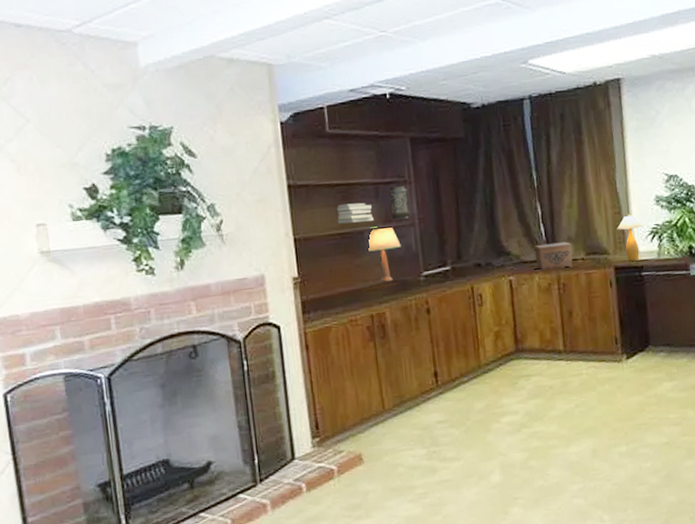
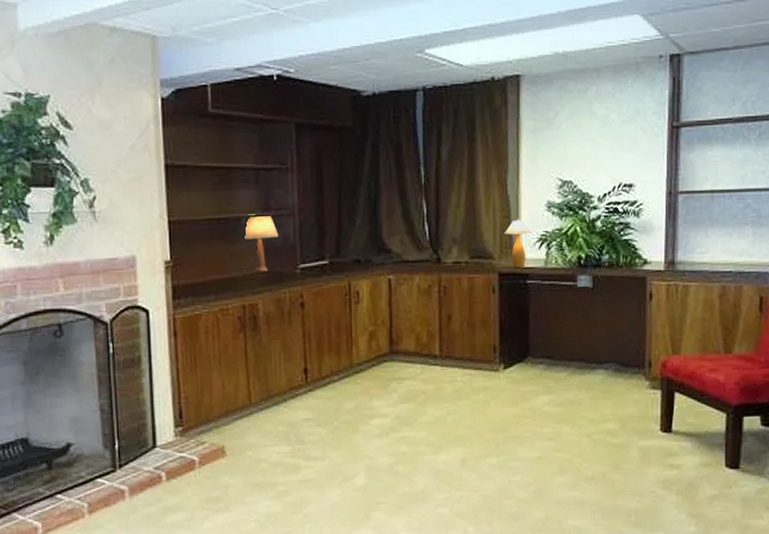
books: present [336,202,374,224] -> none [213,188,252,209]
decorative vase: present [388,186,411,220] -> none [269,174,291,208]
decorative box: present [534,241,573,271] -> none [416,243,456,272]

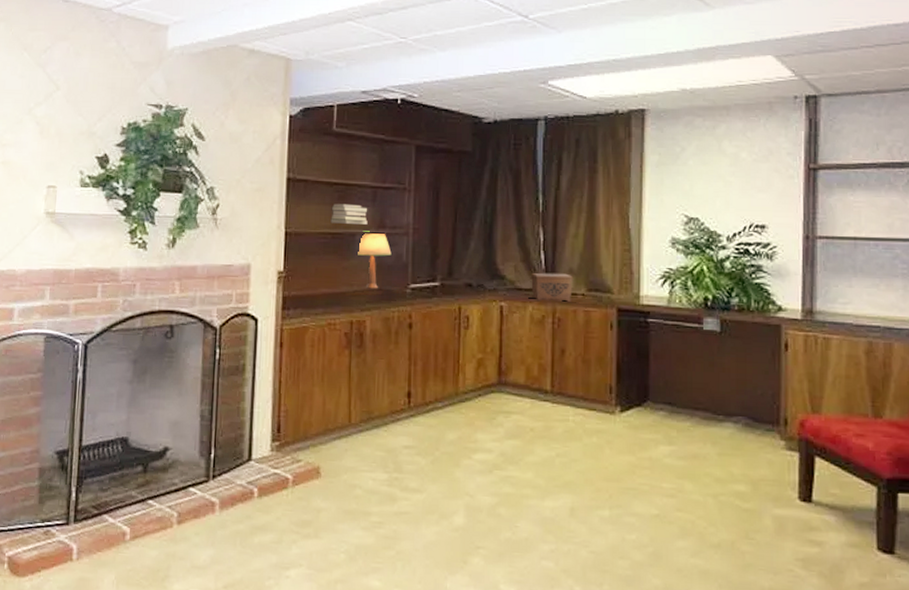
books: none [213,188,252,209] -> present [330,204,368,225]
decorative box: none [416,243,456,272] -> present [531,272,573,302]
table lamp: present [504,217,533,268] -> none [624,252,655,305]

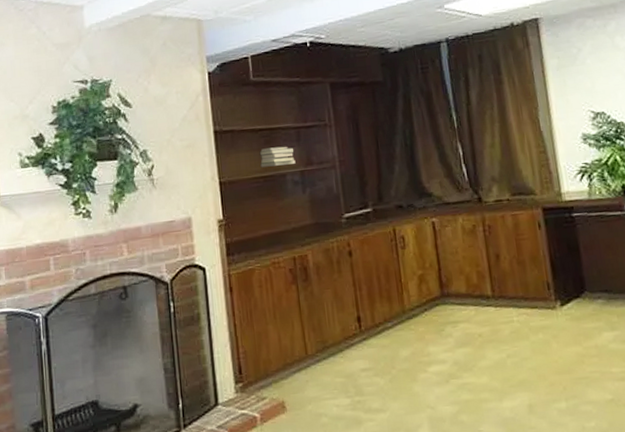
table lamp: present [358,231,392,290] -> none [290,169,323,225]
decorative box: present [531,272,573,302] -> none [456,182,498,213]

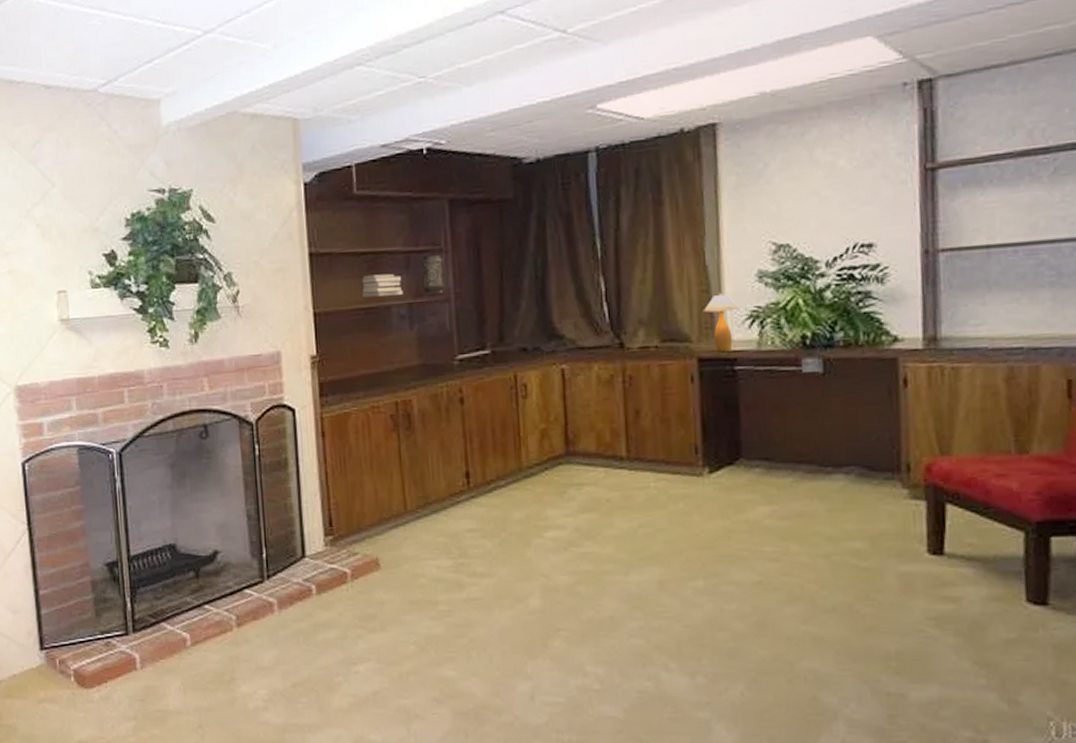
decorative vase: none [309,129,332,163] -> present [421,255,446,294]
table lamp: none [542,151,572,202] -> present [702,291,740,352]

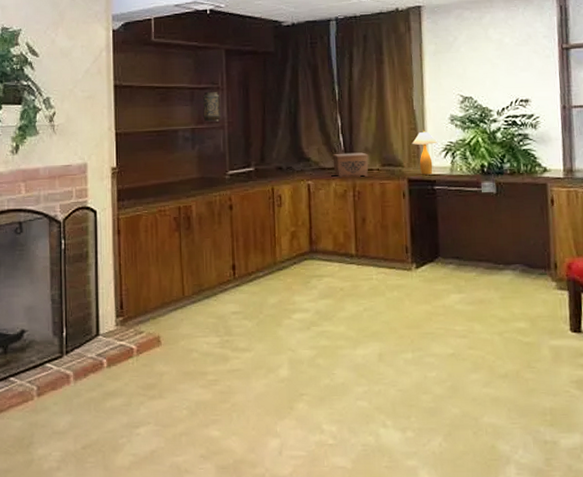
books: present [361,273,403,298] -> none [155,104,188,123]
decorative box: none [594,325,644,360] -> present [332,152,369,179]

